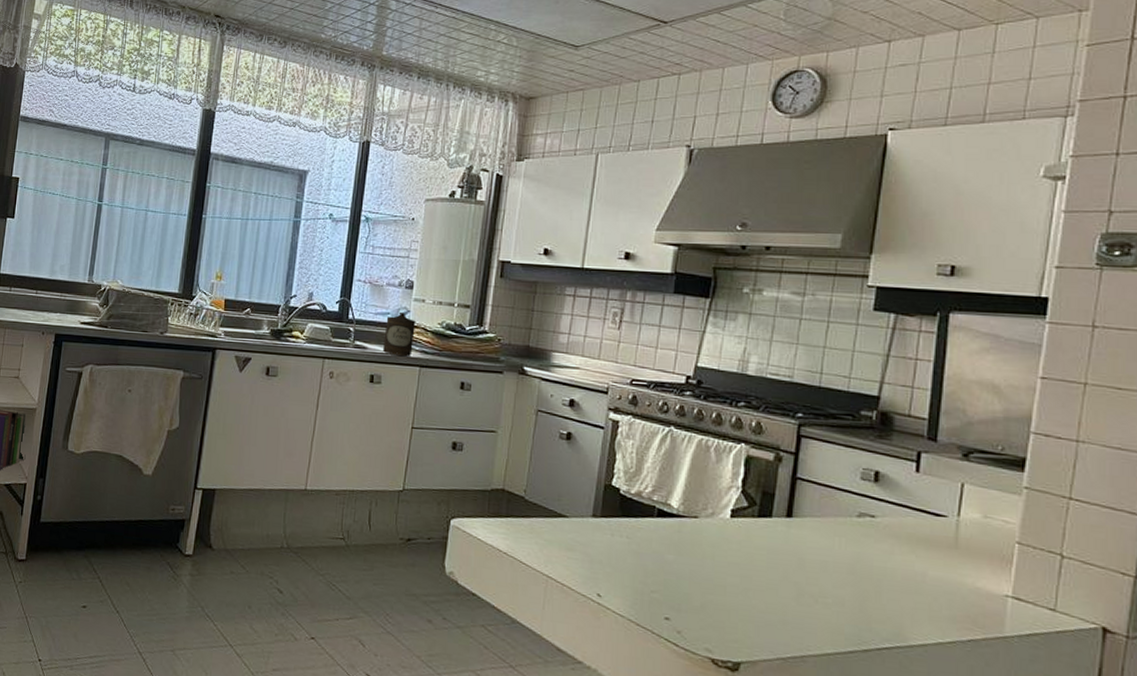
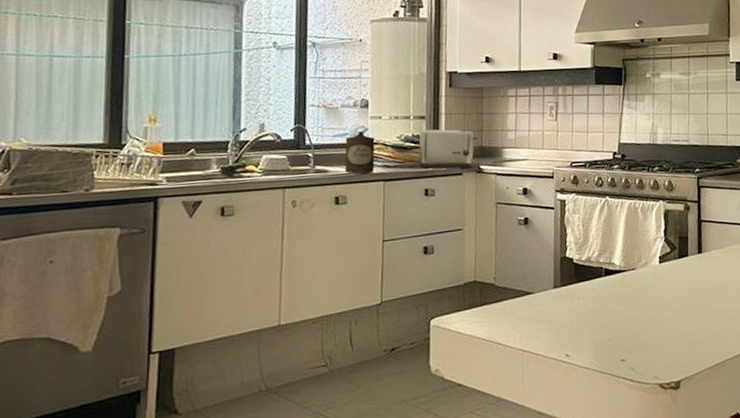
toaster: none [457,319,524,368] -> present [418,129,478,169]

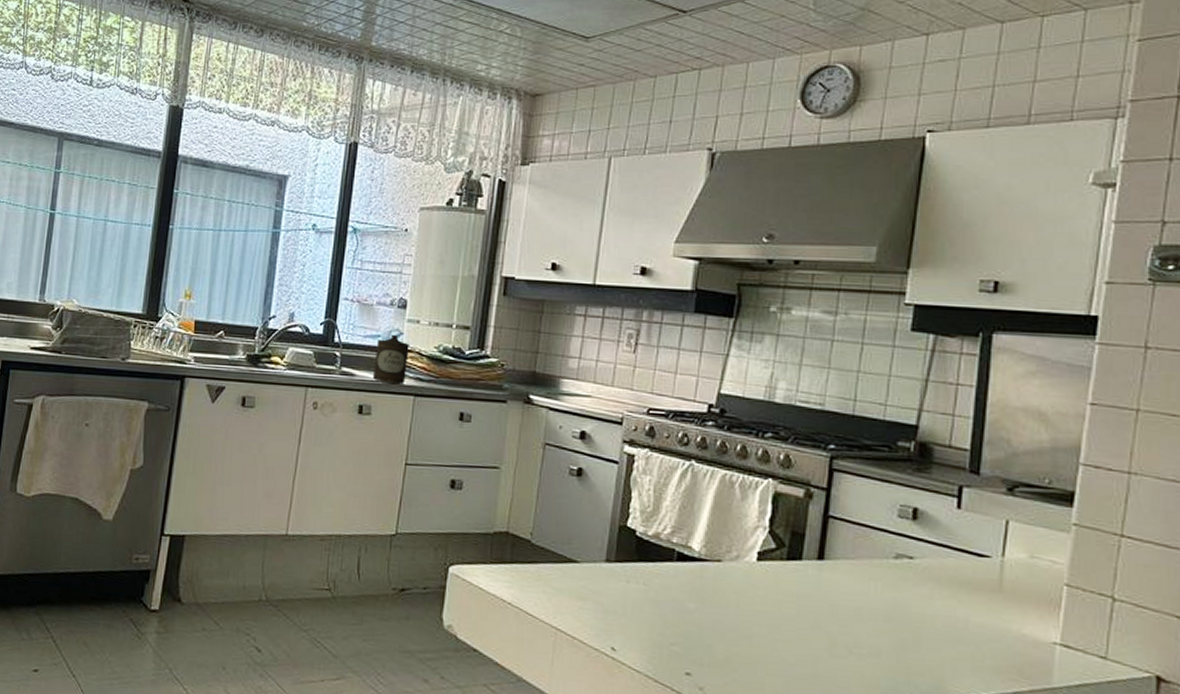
toaster: present [418,129,478,169] -> none [456,342,530,396]

